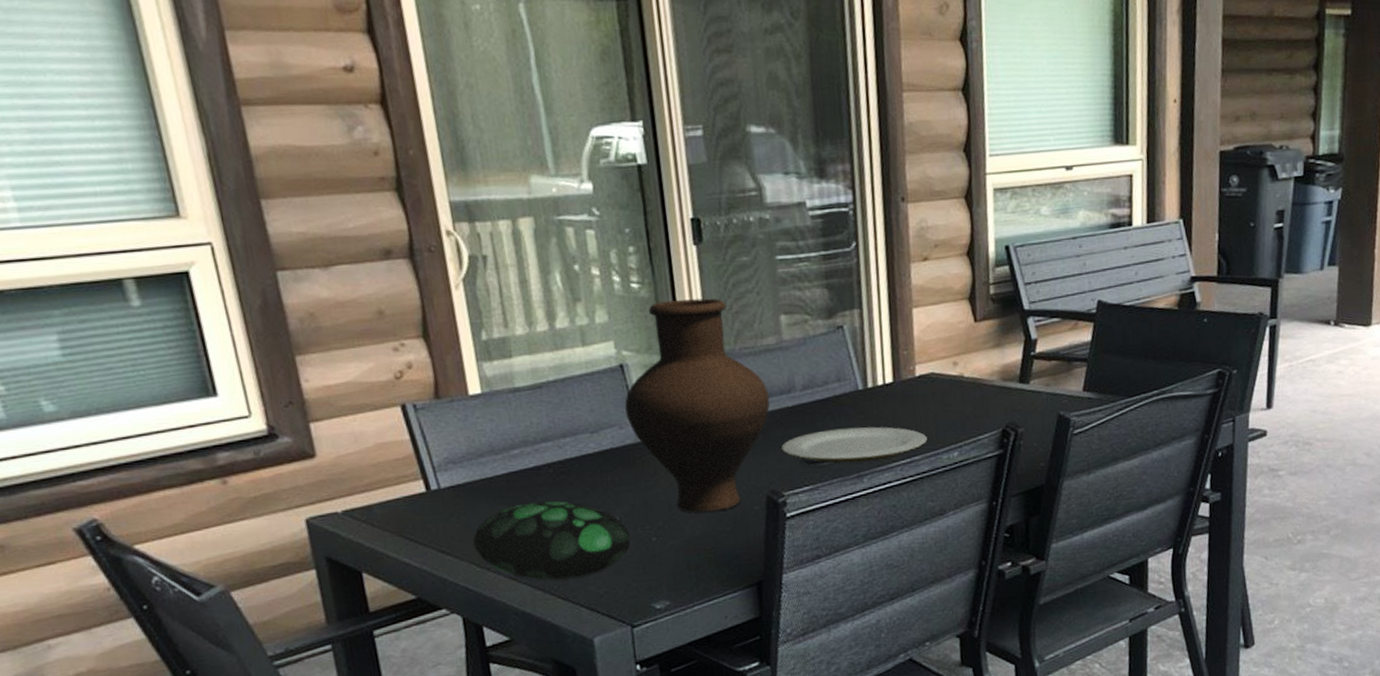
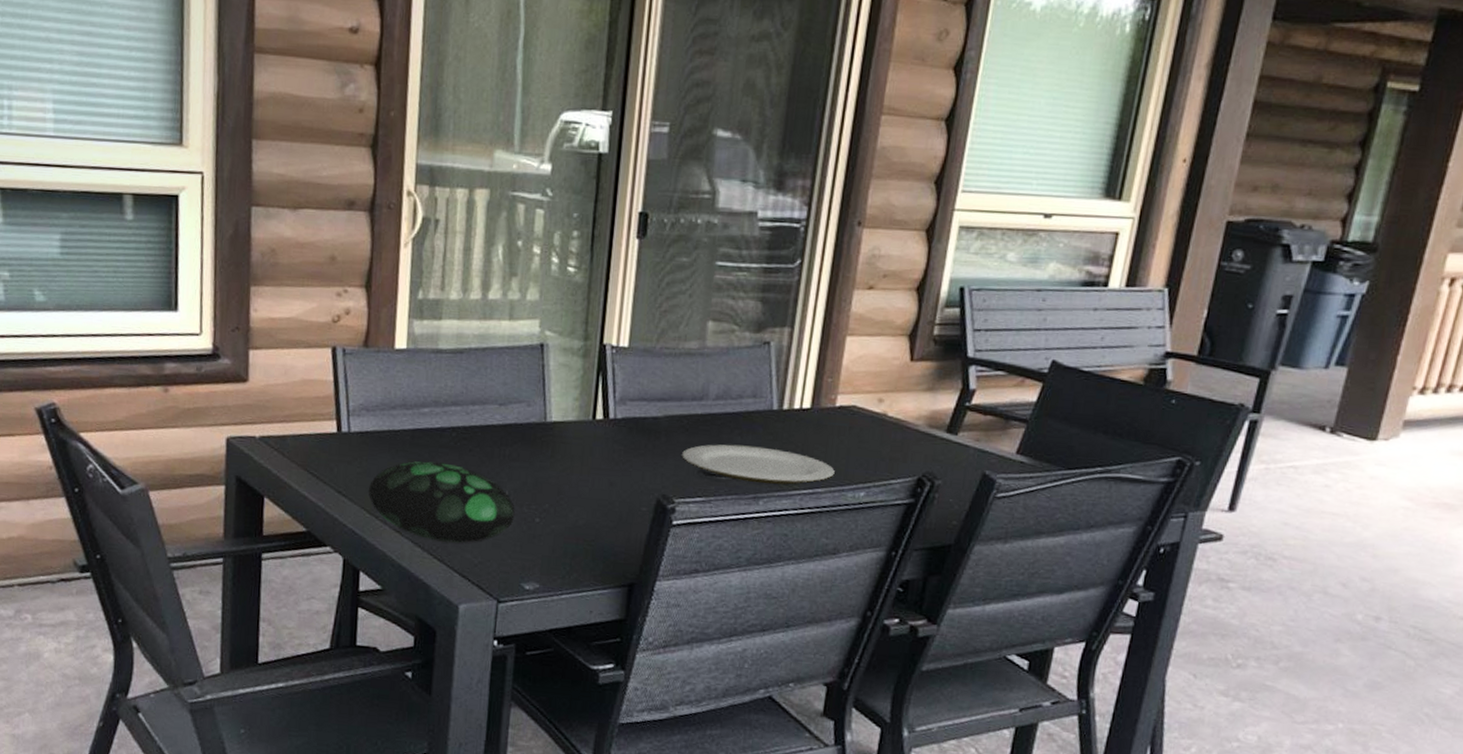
vase: present [625,298,770,513] -> none [536,289,681,505]

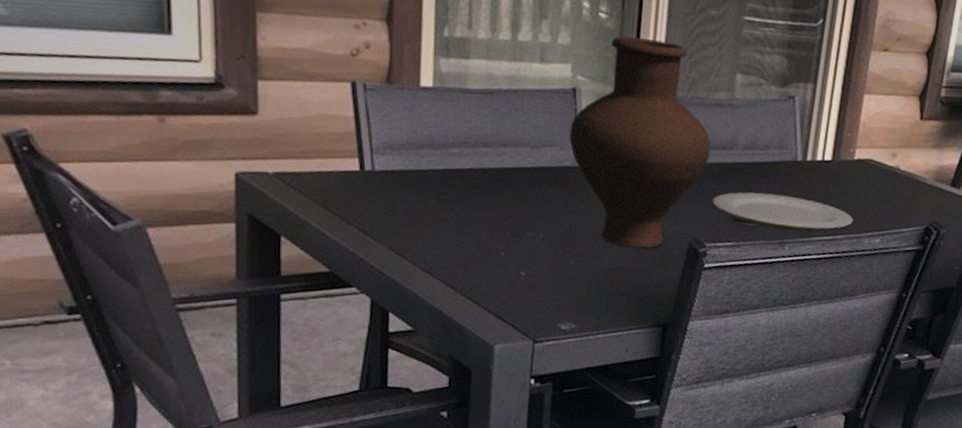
decorative egg: present [369,461,515,543] -> none [396,202,550,285]
vase: none [536,289,681,505] -> present [569,36,711,248]

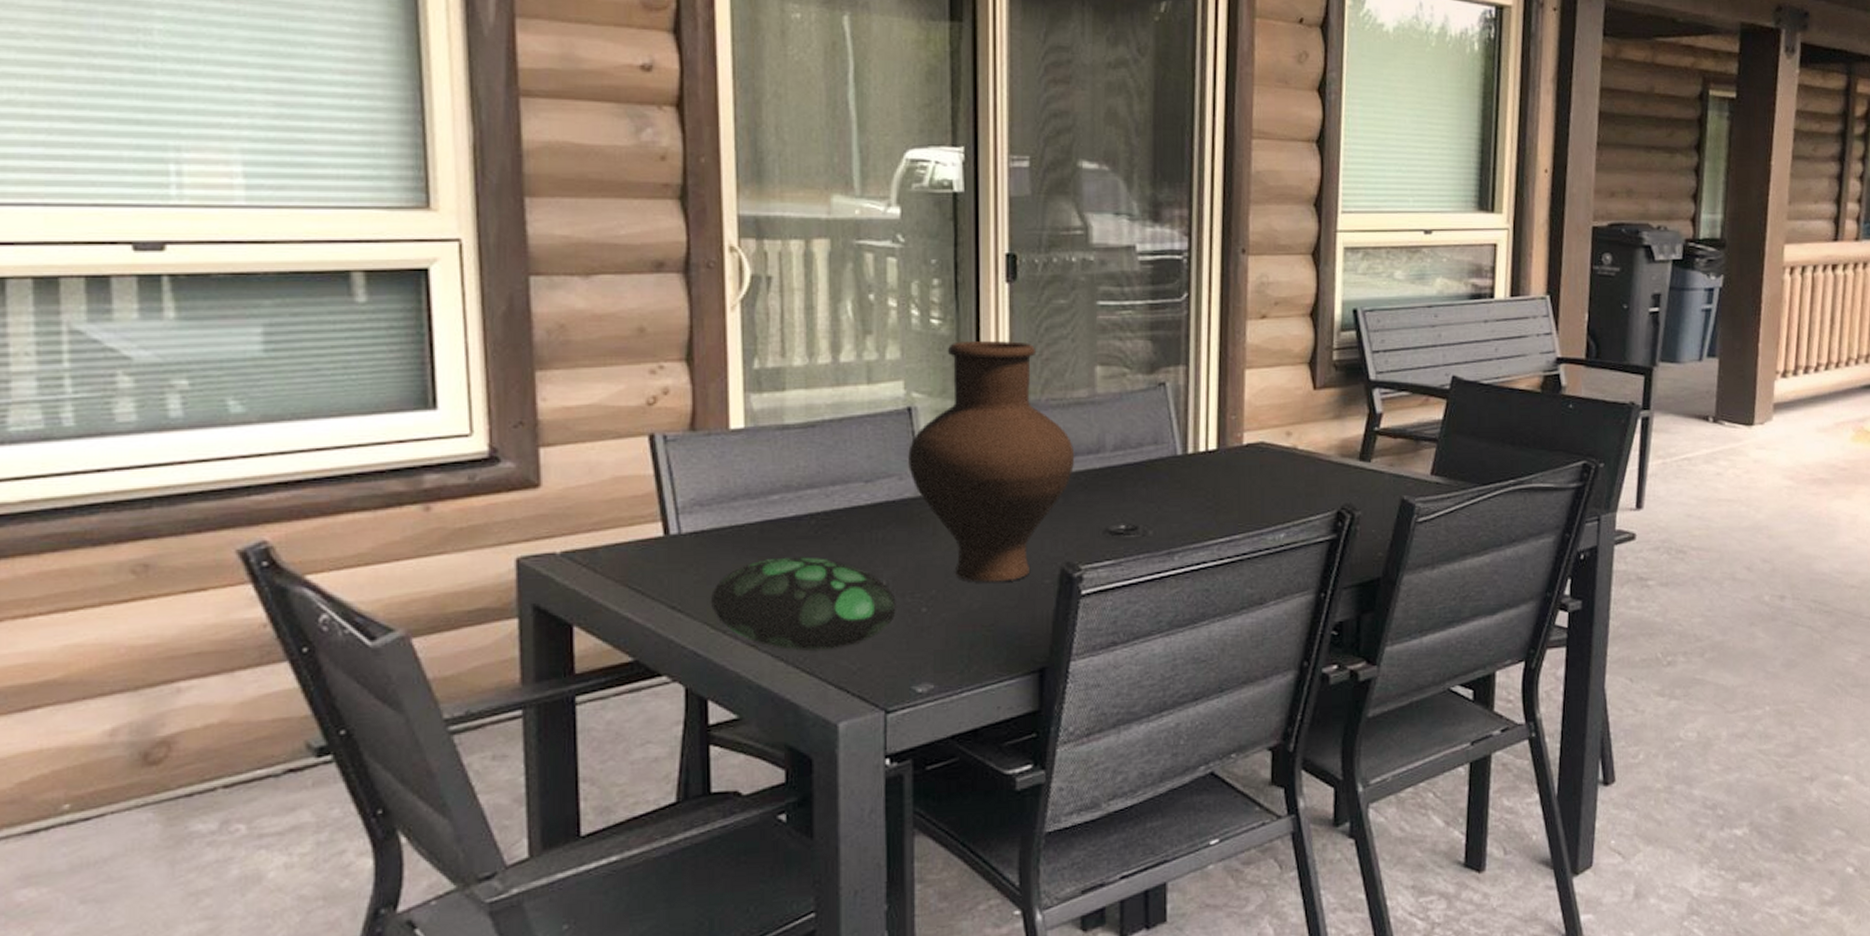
decorative egg: none [396,202,550,285] -> present [711,557,896,651]
plate: present [712,192,853,231] -> none [1083,497,1251,537]

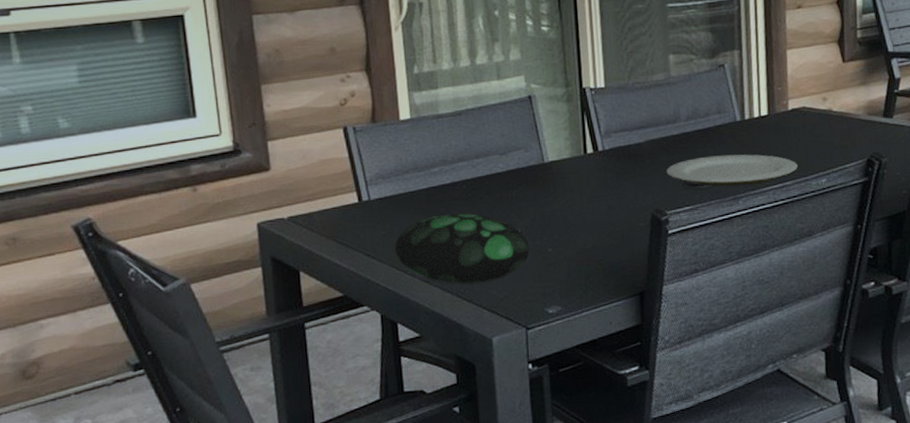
vase: present [908,341,1075,583] -> none [531,39,658,228]
plate: none [1083,497,1251,537] -> present [666,154,798,186]

